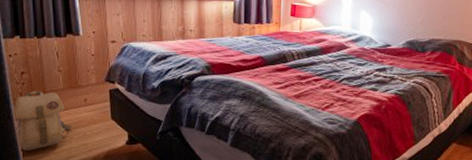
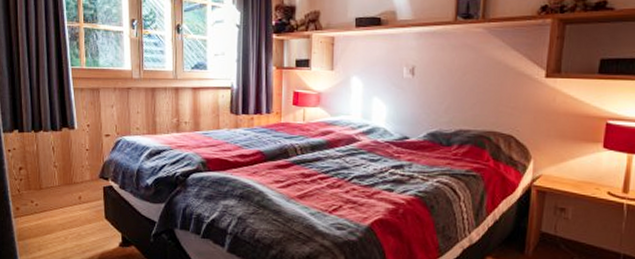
backpack: present [13,90,72,150] -> none [12,187,67,250]

